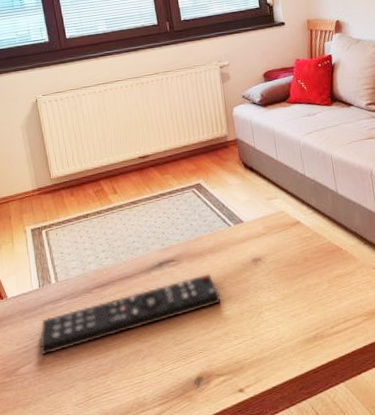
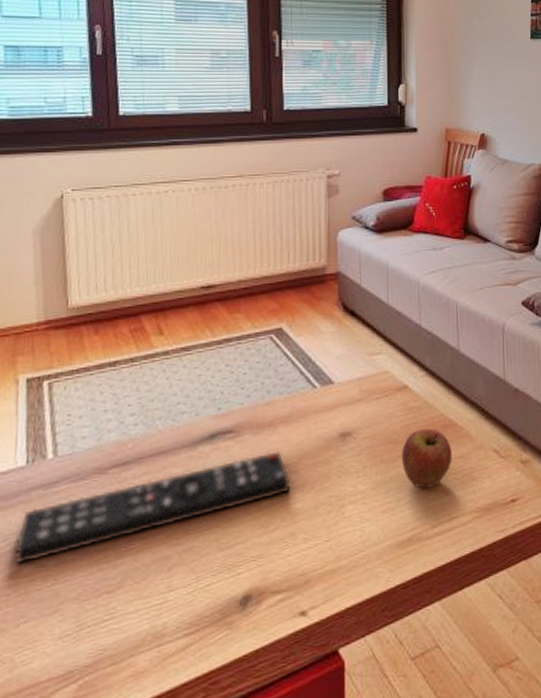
fruit: none [300,253,341,298] -> present [401,428,452,488]

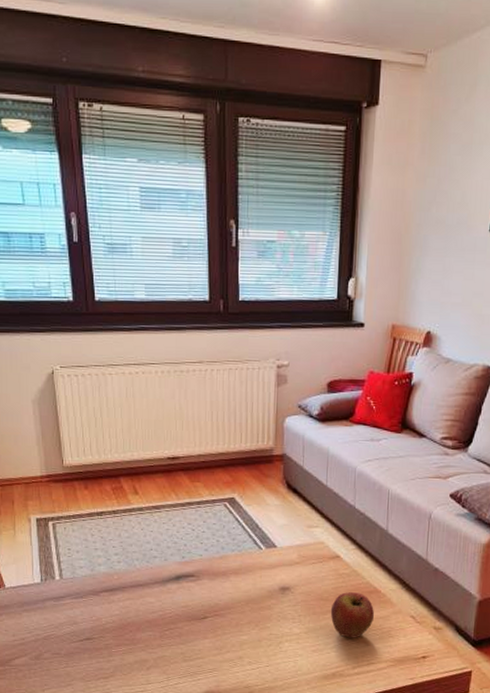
remote control: present [15,451,291,565] -> none [38,595,240,651]

